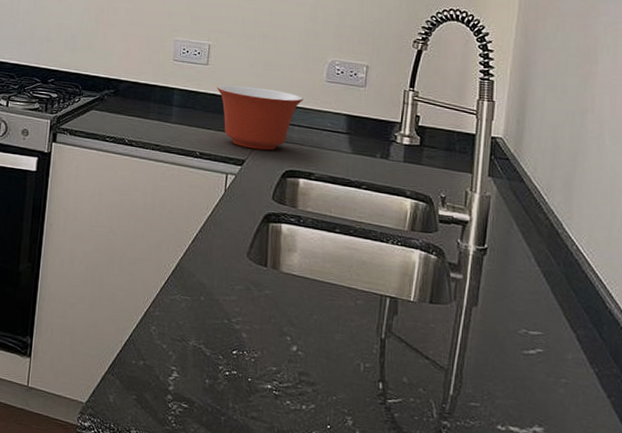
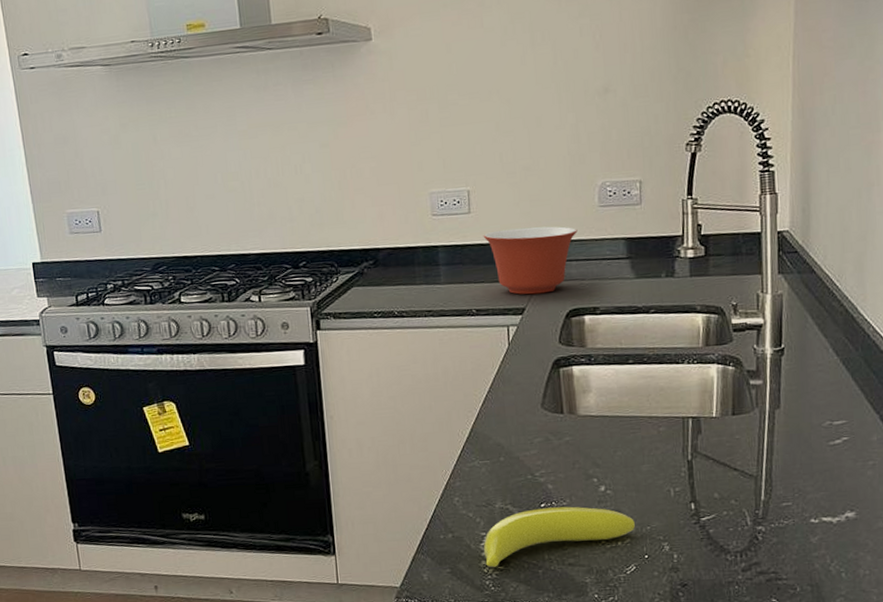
banana: none [171,353,321,404] -> present [483,506,635,567]

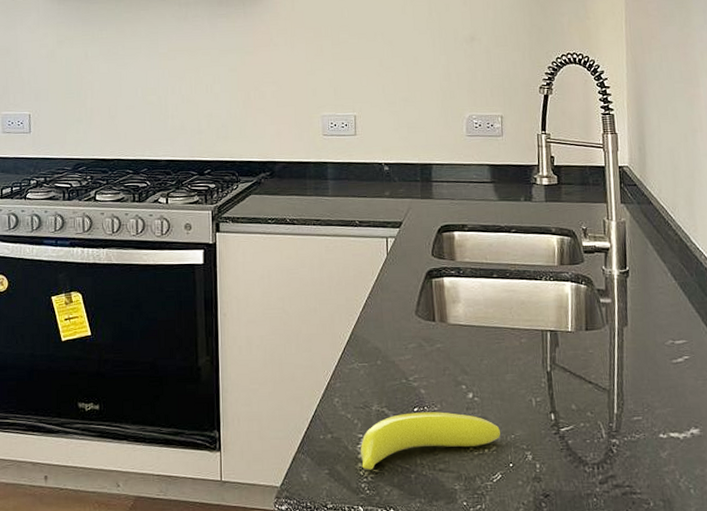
mixing bowl: present [483,226,578,295] -> none [366,150,448,210]

